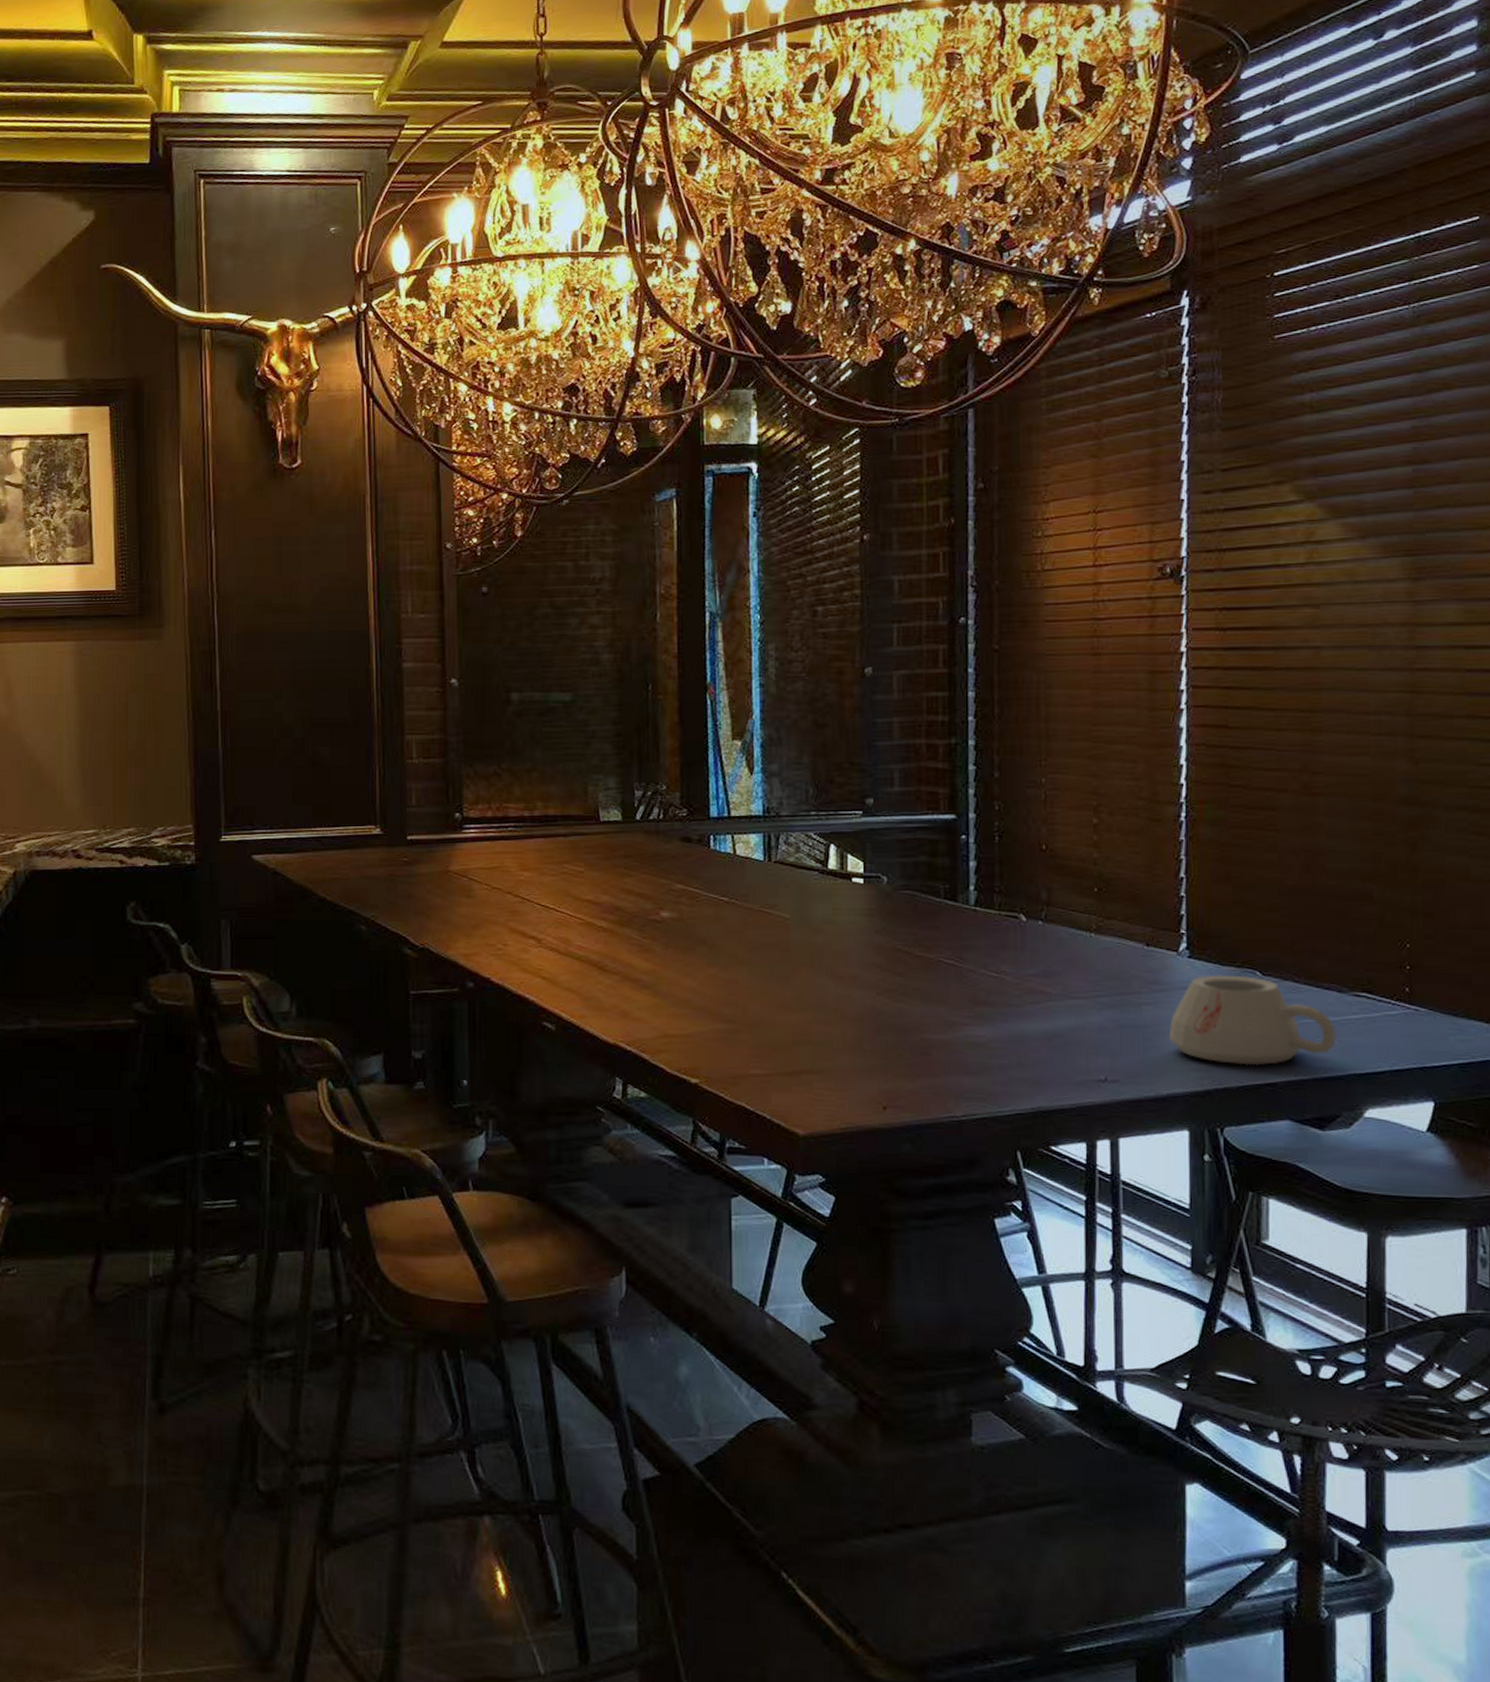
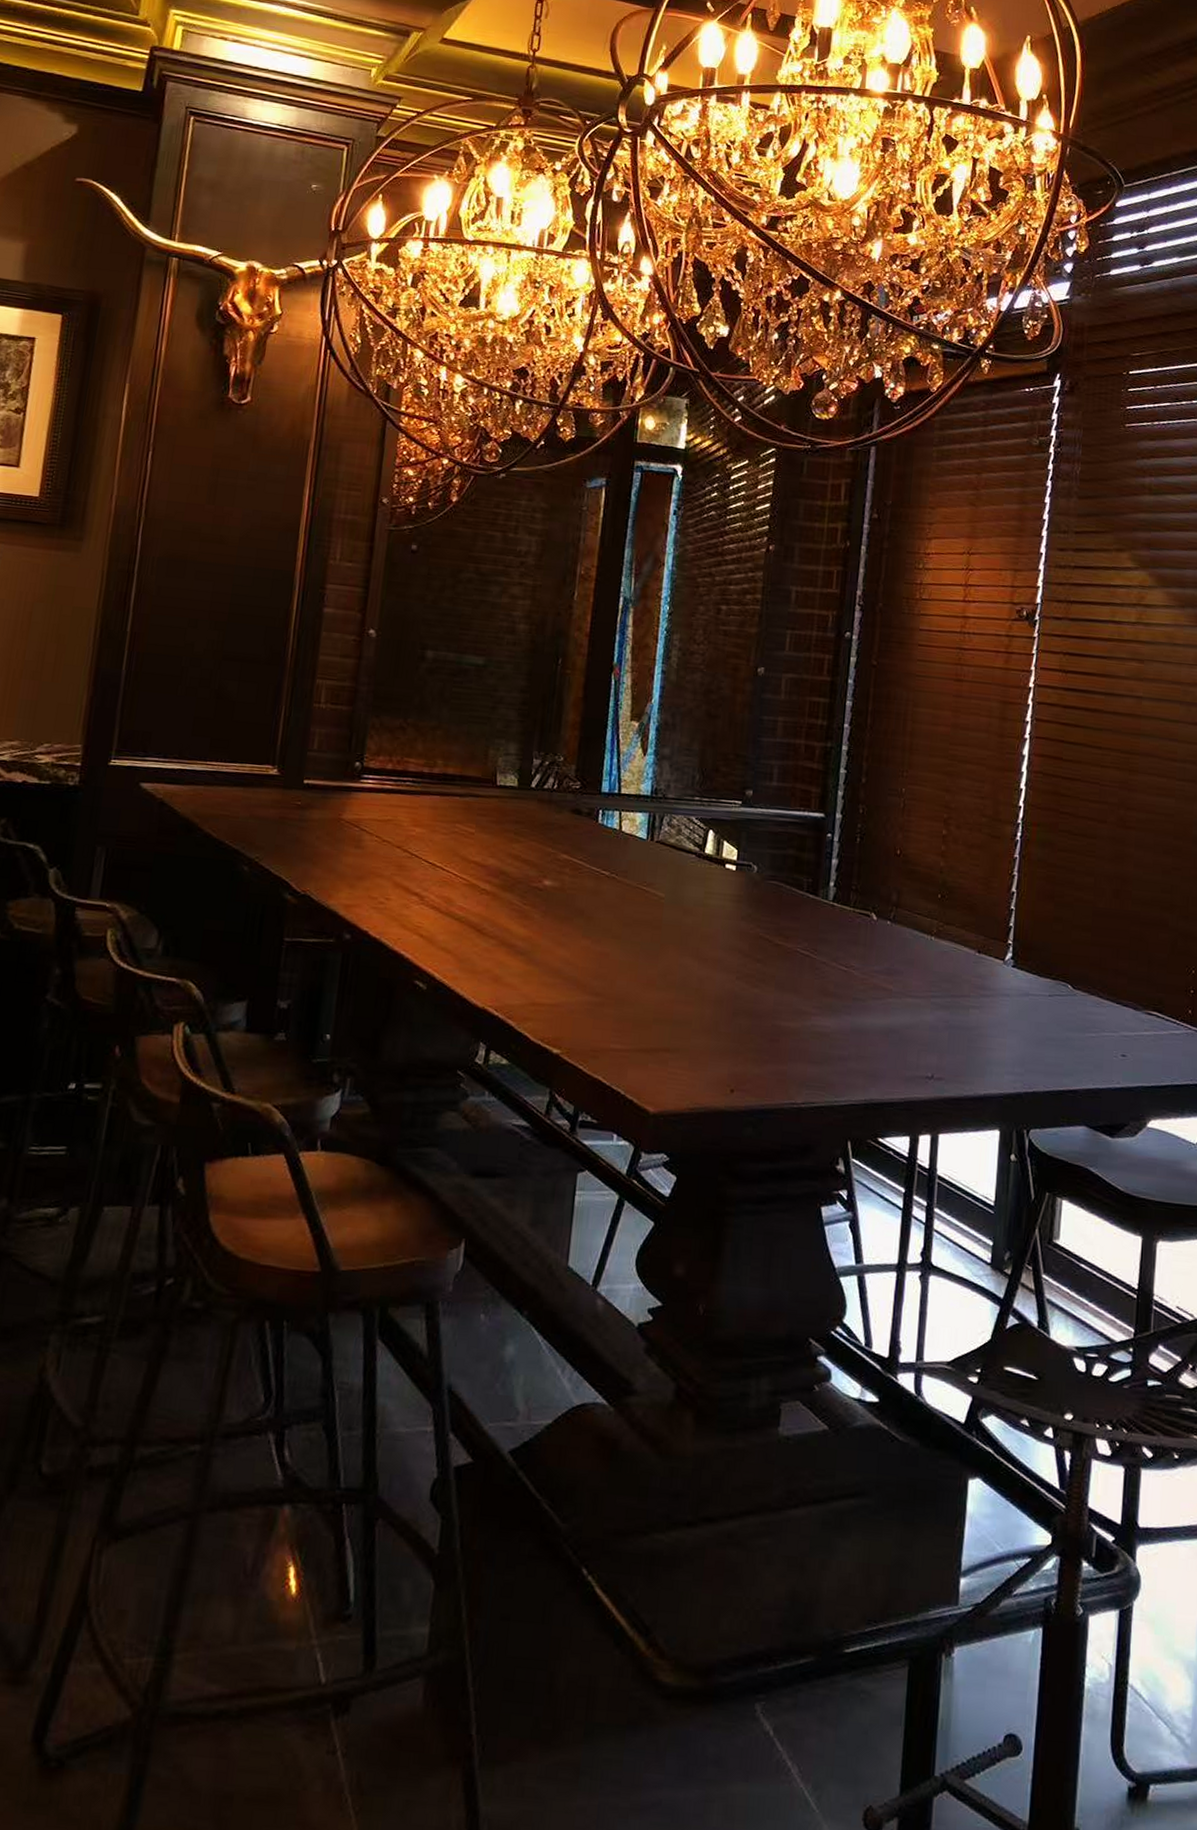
cup: present [1168,975,1336,1066] -> none [989,985,1130,1073]

